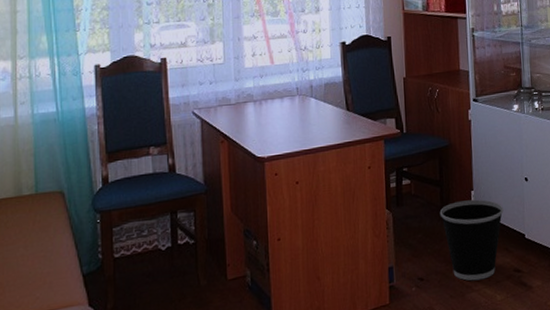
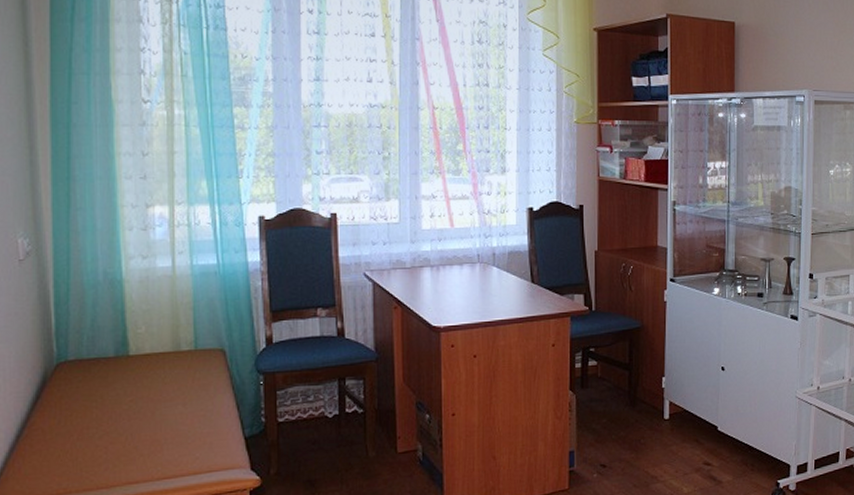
wastebasket: present [439,199,504,281] -> none [627,386,696,471]

